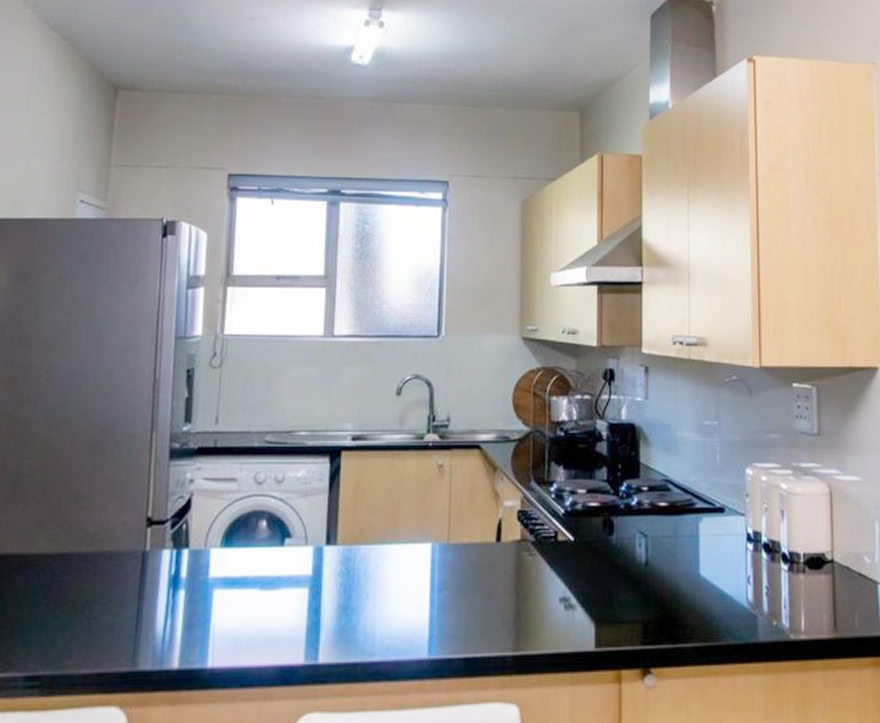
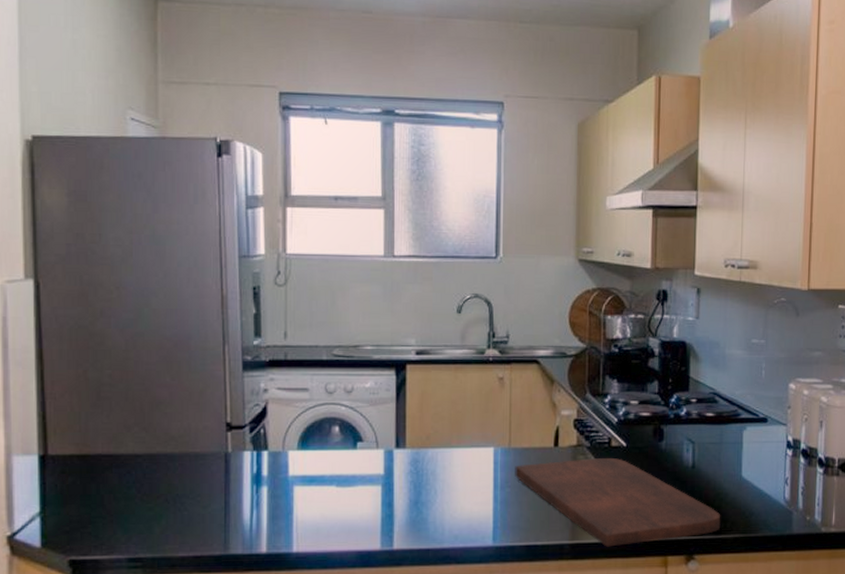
cutting board: none [453,553,679,659] -> present [515,457,721,547]

